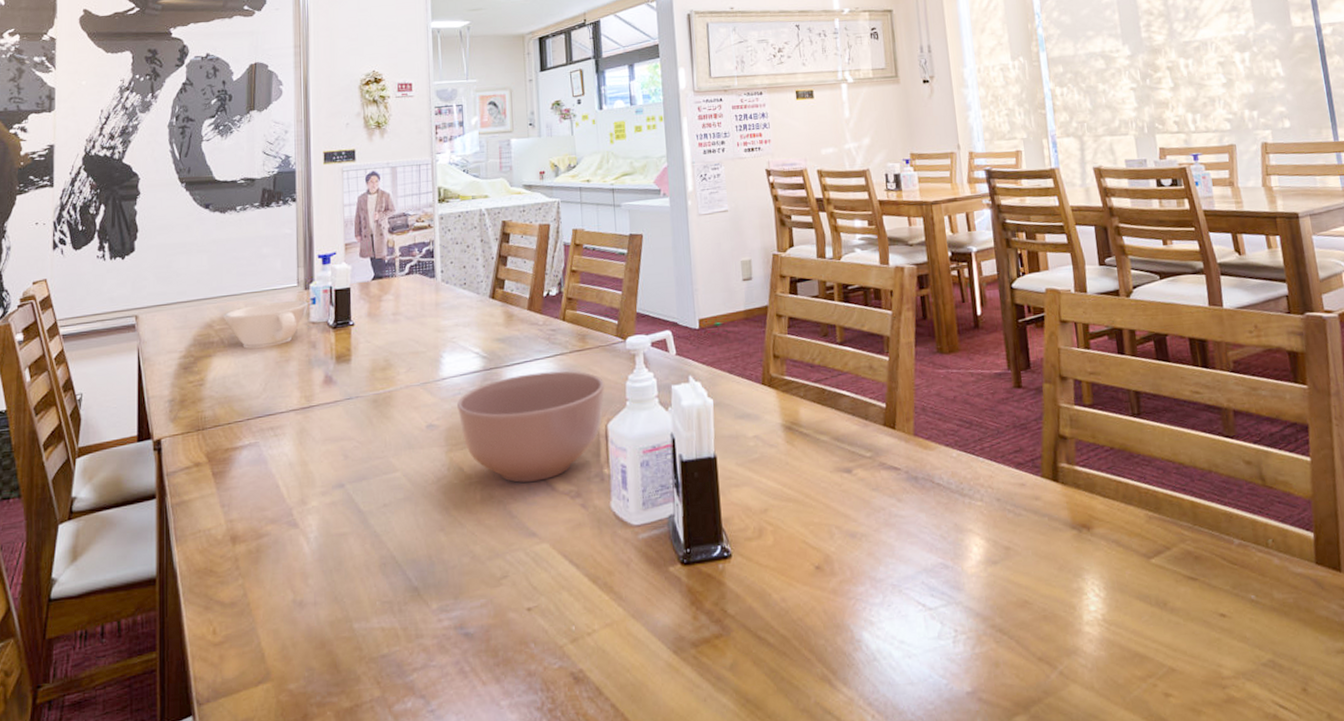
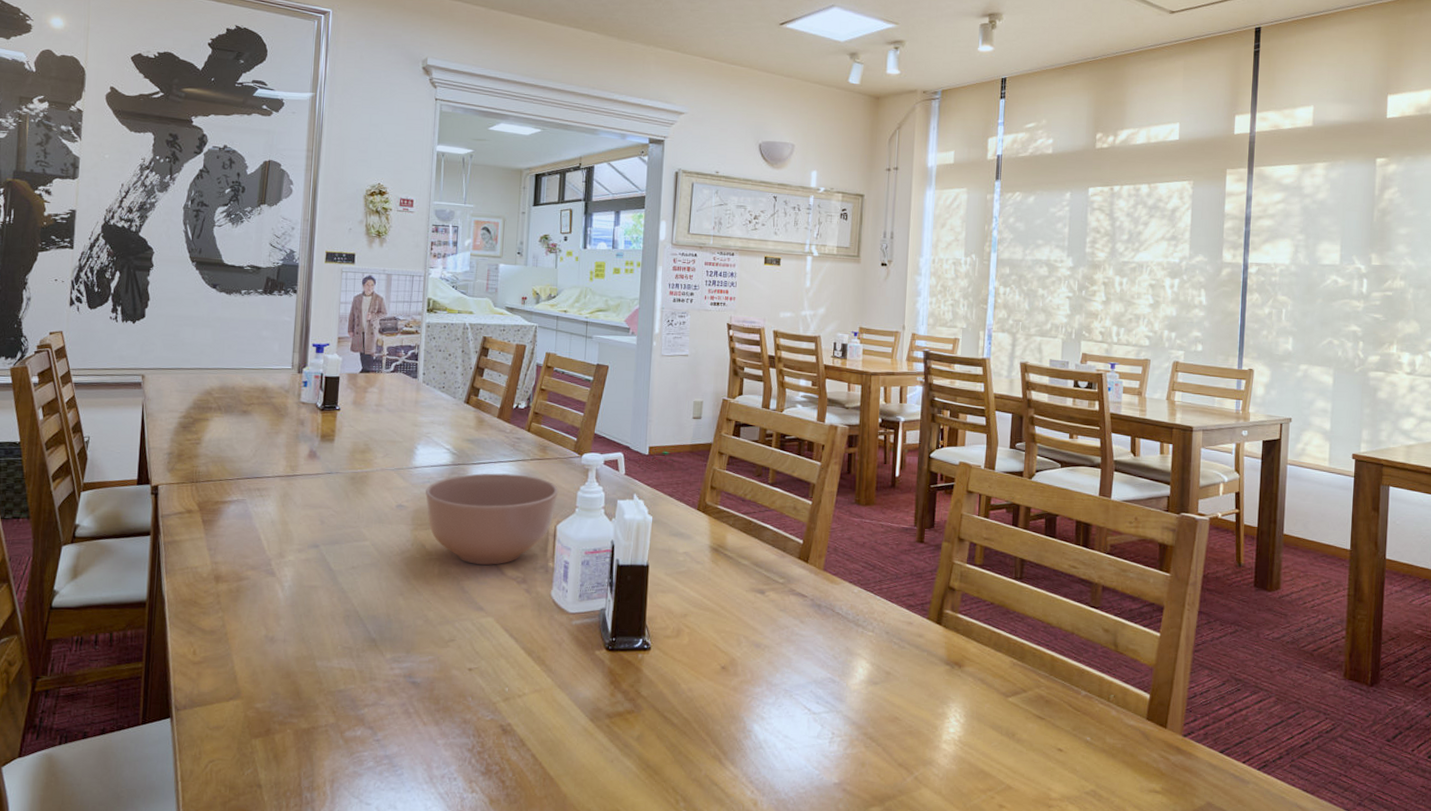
cup: present [223,300,308,349] -> none [222,380,300,419]

